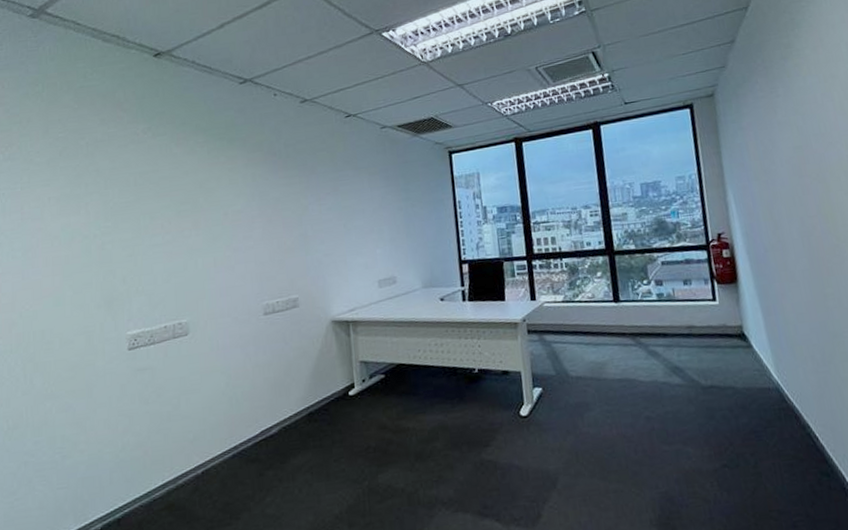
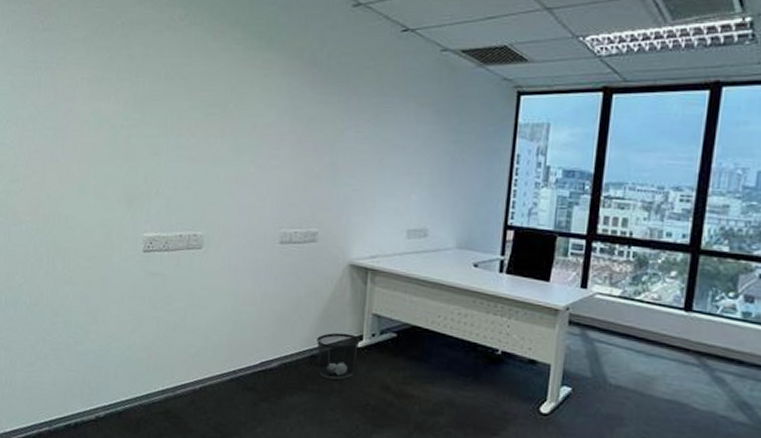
waste bin: none [312,384,353,433] -> present [317,332,360,381]

